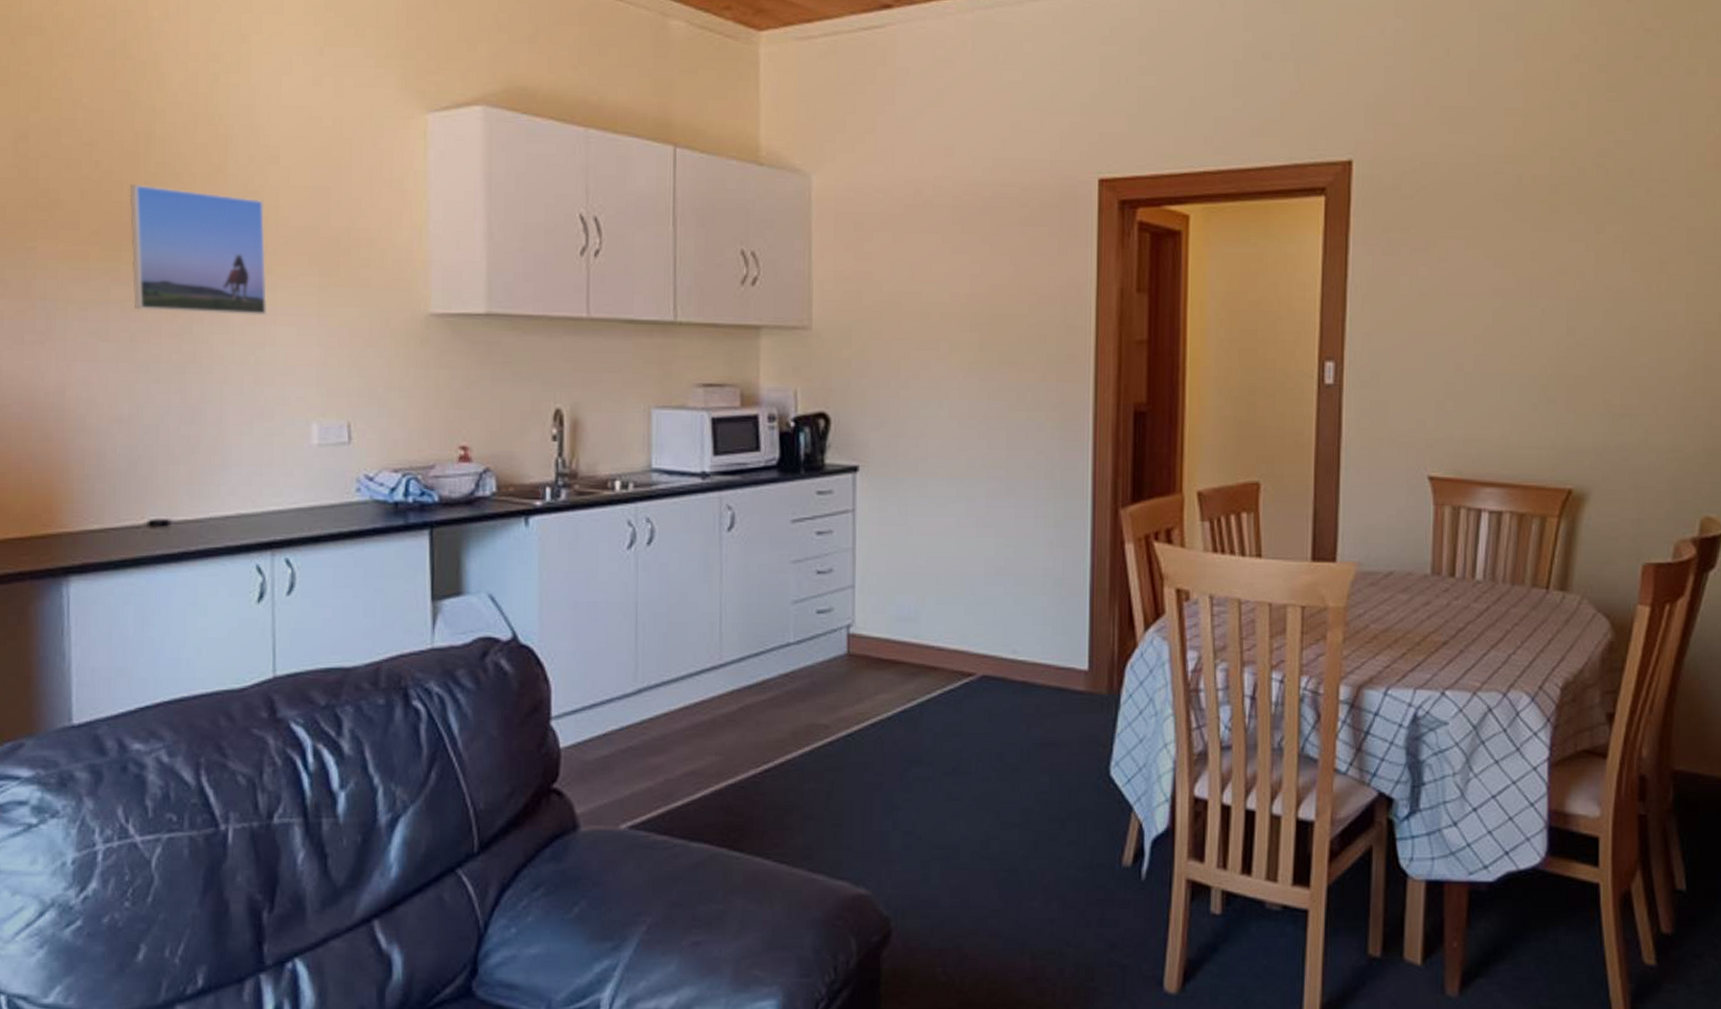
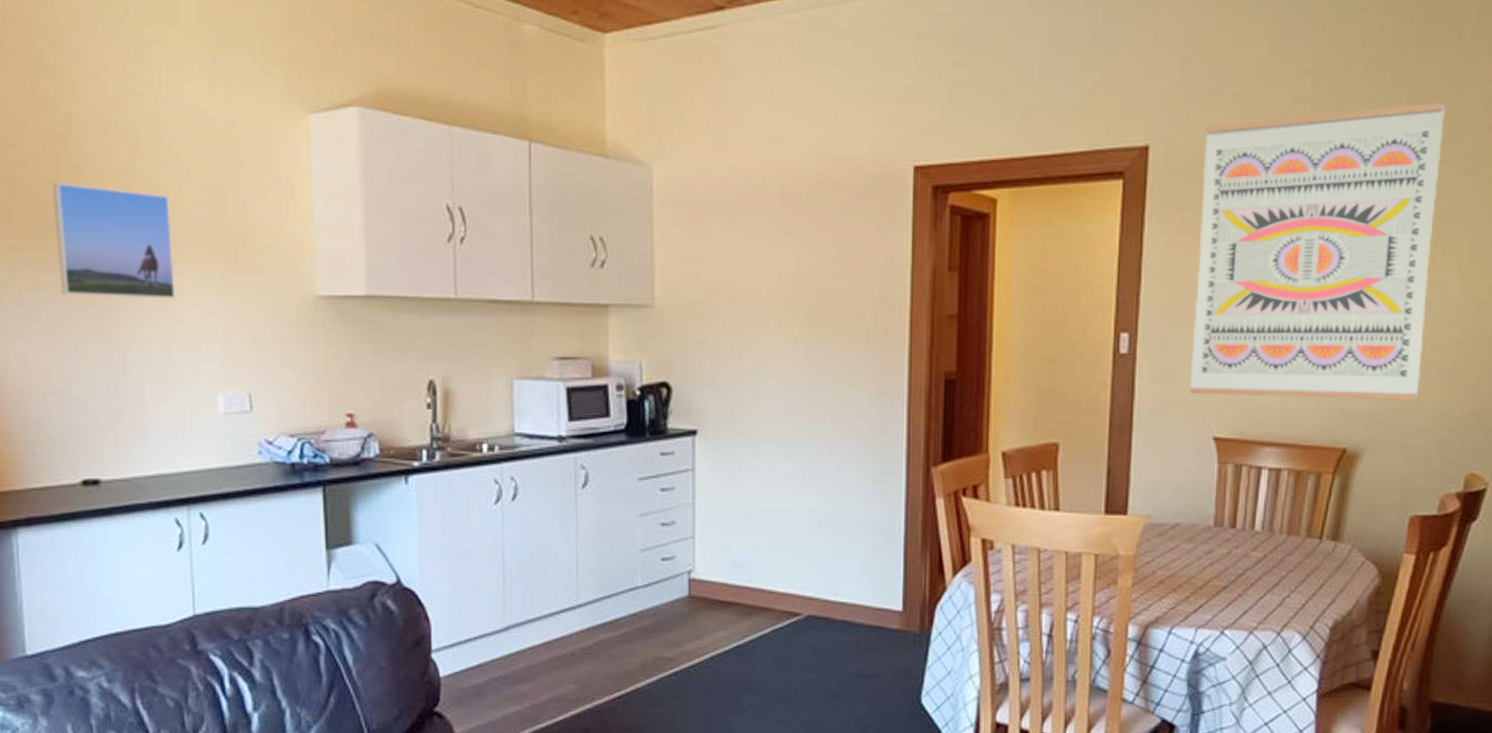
wall art: none [1401,119,1665,438] -> present [1189,102,1446,401]

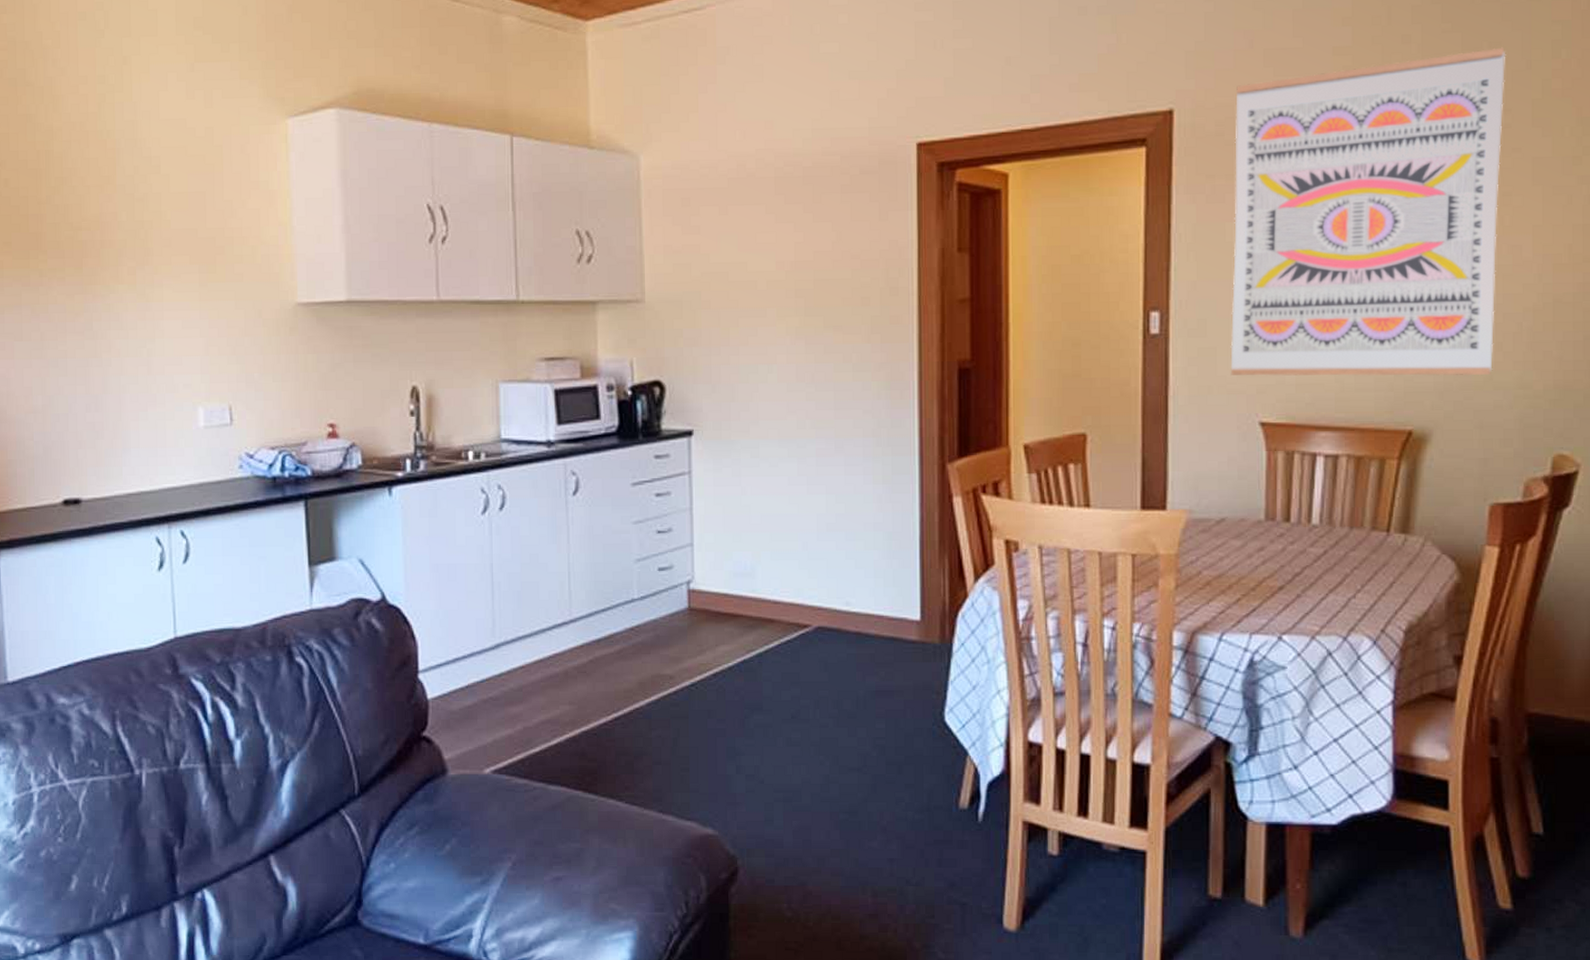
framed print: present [52,182,176,299] -> none [34,198,156,312]

